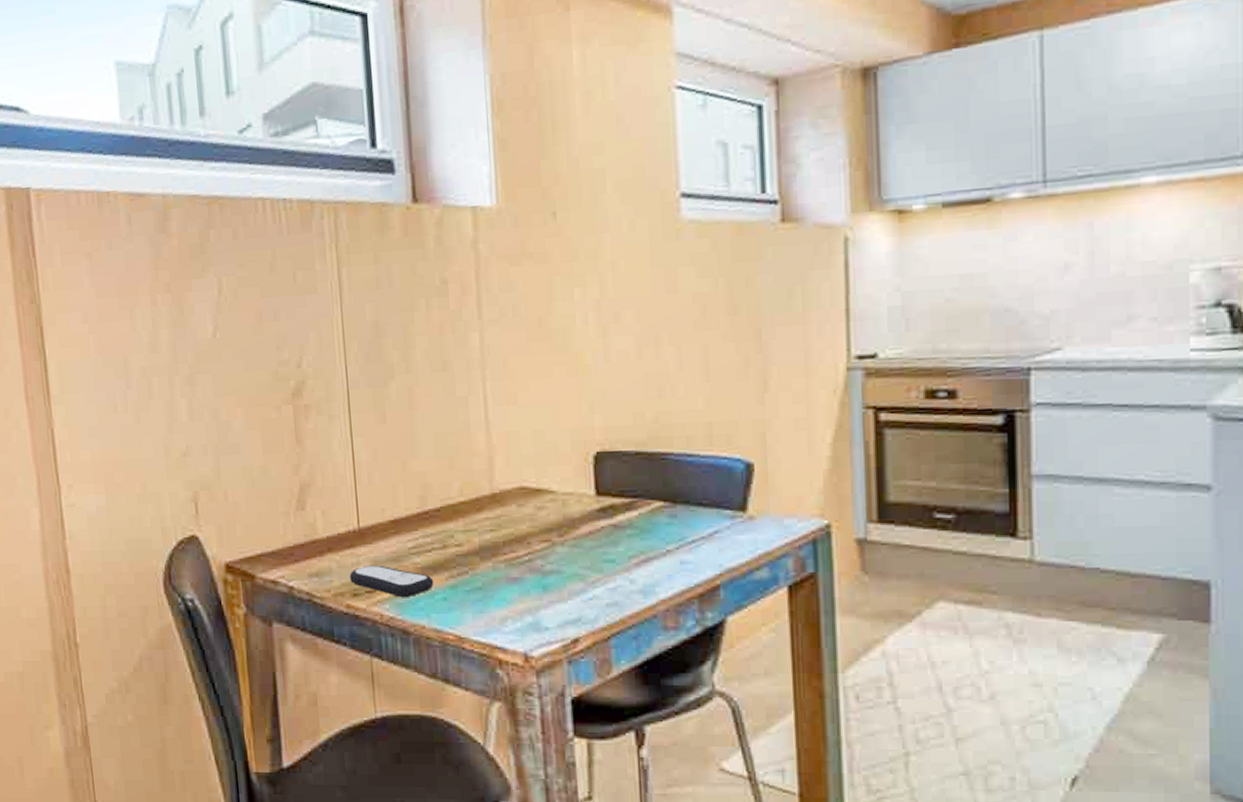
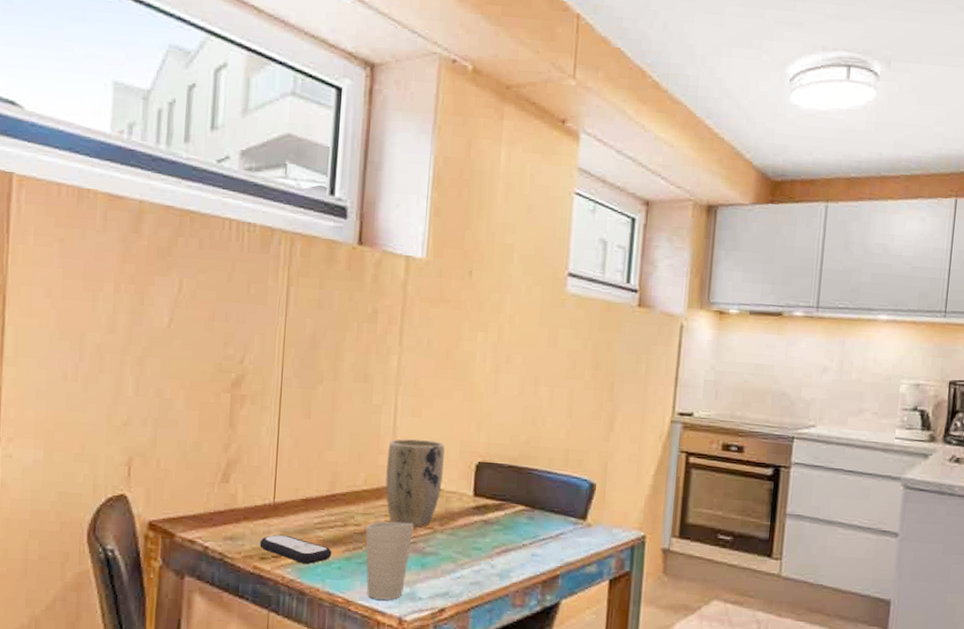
cup: none [468,536,527,634] -> present [365,521,414,601]
plant pot: none [482,432,555,542] -> present [385,439,445,528]

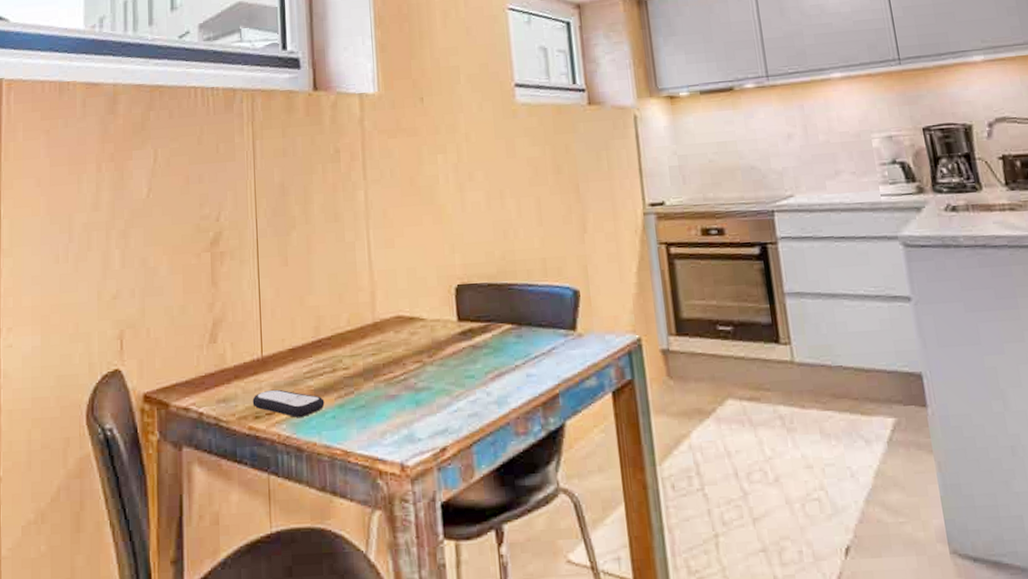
cup: present [365,521,414,601] -> none [354,358,403,447]
plant pot: present [385,439,445,528] -> none [366,270,425,363]

